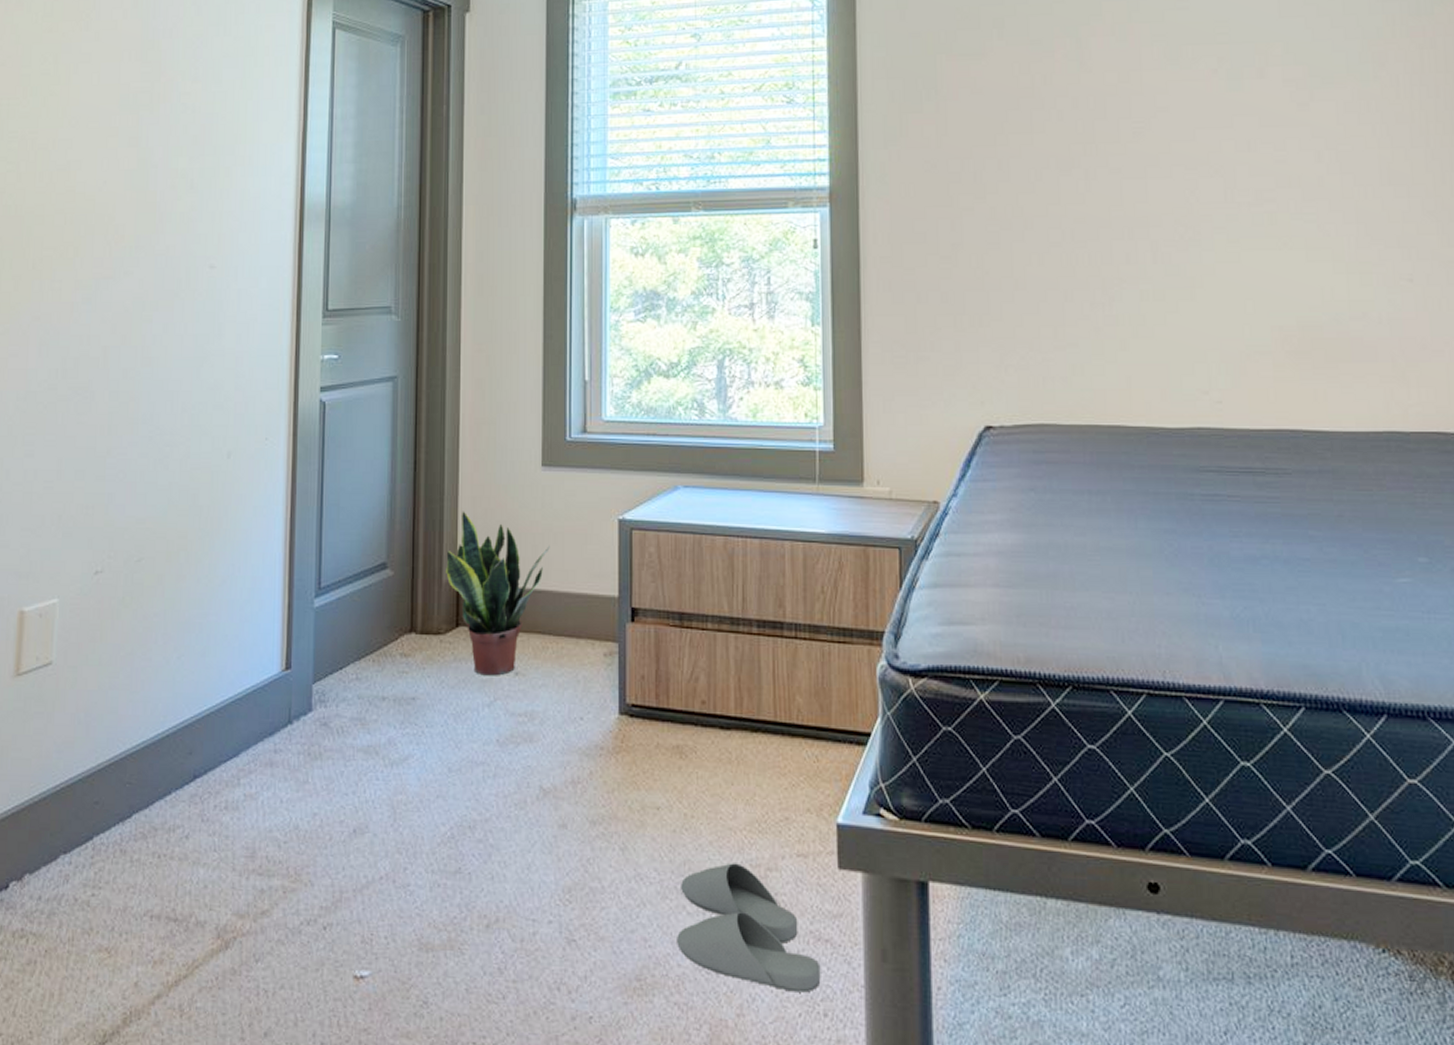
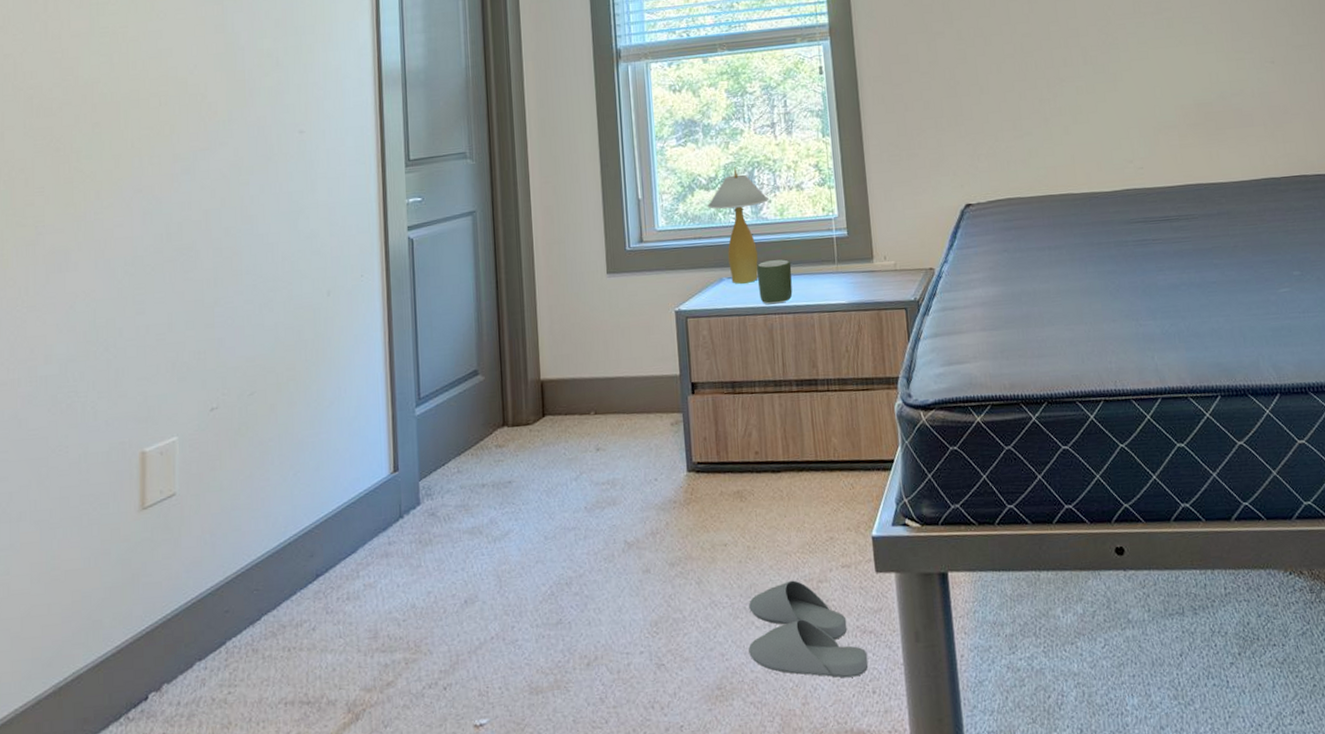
potted plant: present [446,511,550,676] -> none [529,318,619,455]
table lamp: none [665,352,740,495] -> present [707,166,769,284]
mug: none [719,471,762,525] -> present [756,259,793,305]

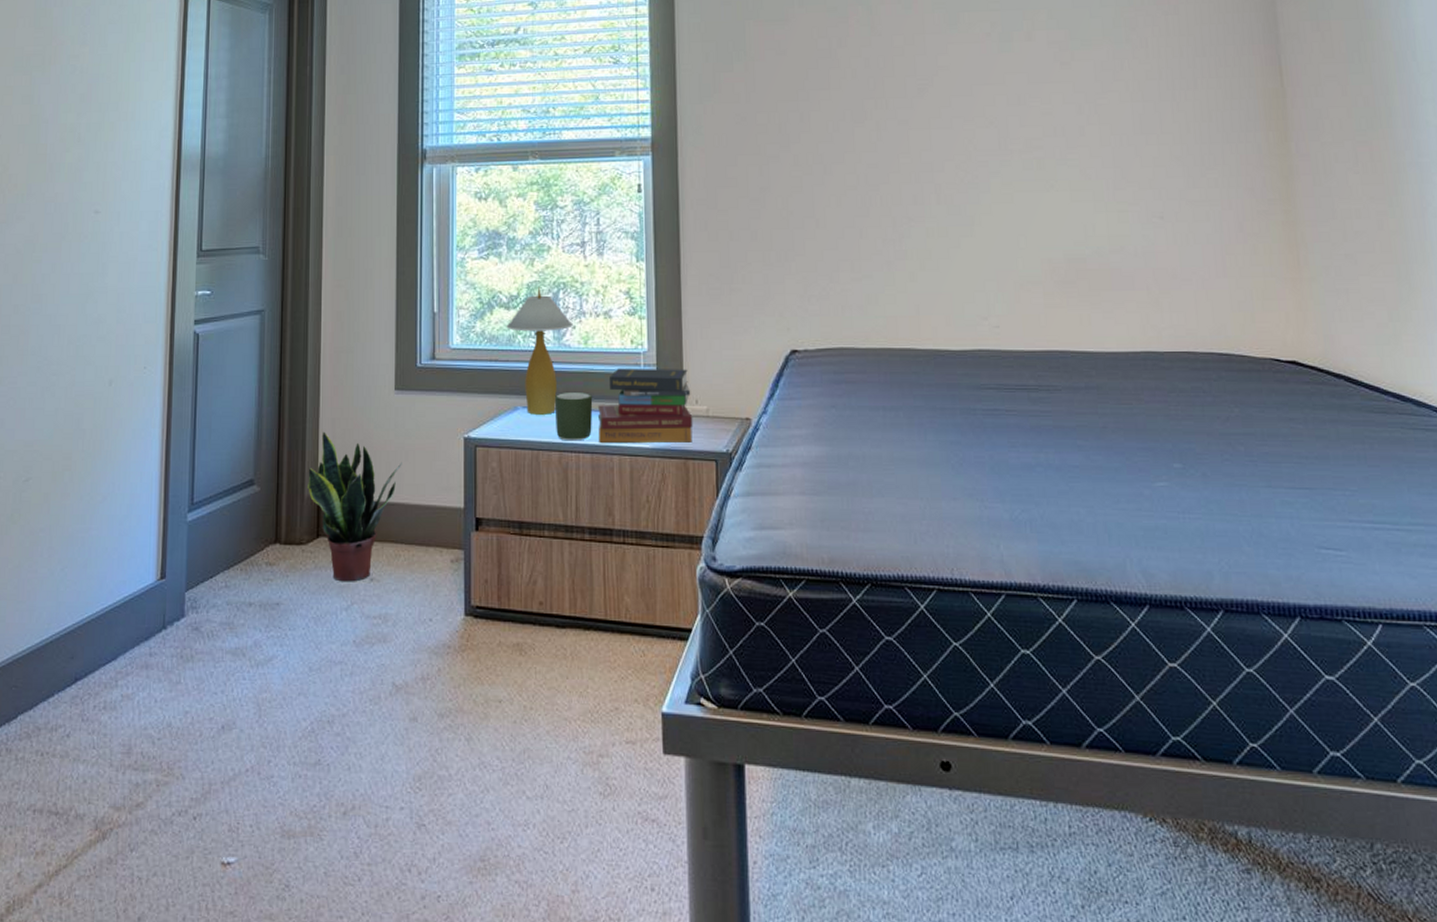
potted plant: none [529,318,619,455] -> present [308,431,402,582]
slippers: present [749,580,869,678] -> none [517,750,648,869]
books: none [796,229,884,303] -> present [597,368,693,442]

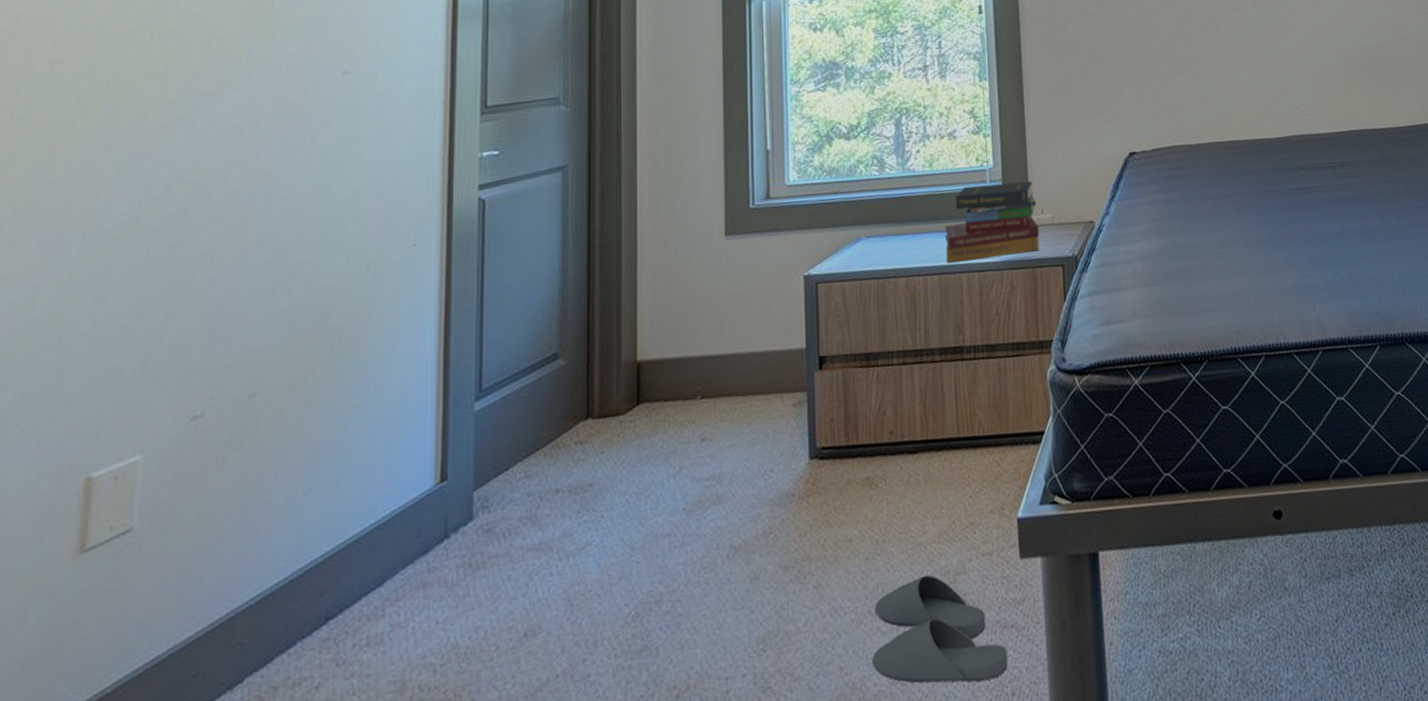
potted plant: present [308,431,402,582] -> none [625,289,735,448]
table lamp: present [506,286,573,415] -> none [846,113,917,244]
slippers: none [517,750,648,869] -> present [872,574,1008,683]
mug: present [554,393,593,441] -> none [899,215,940,266]

